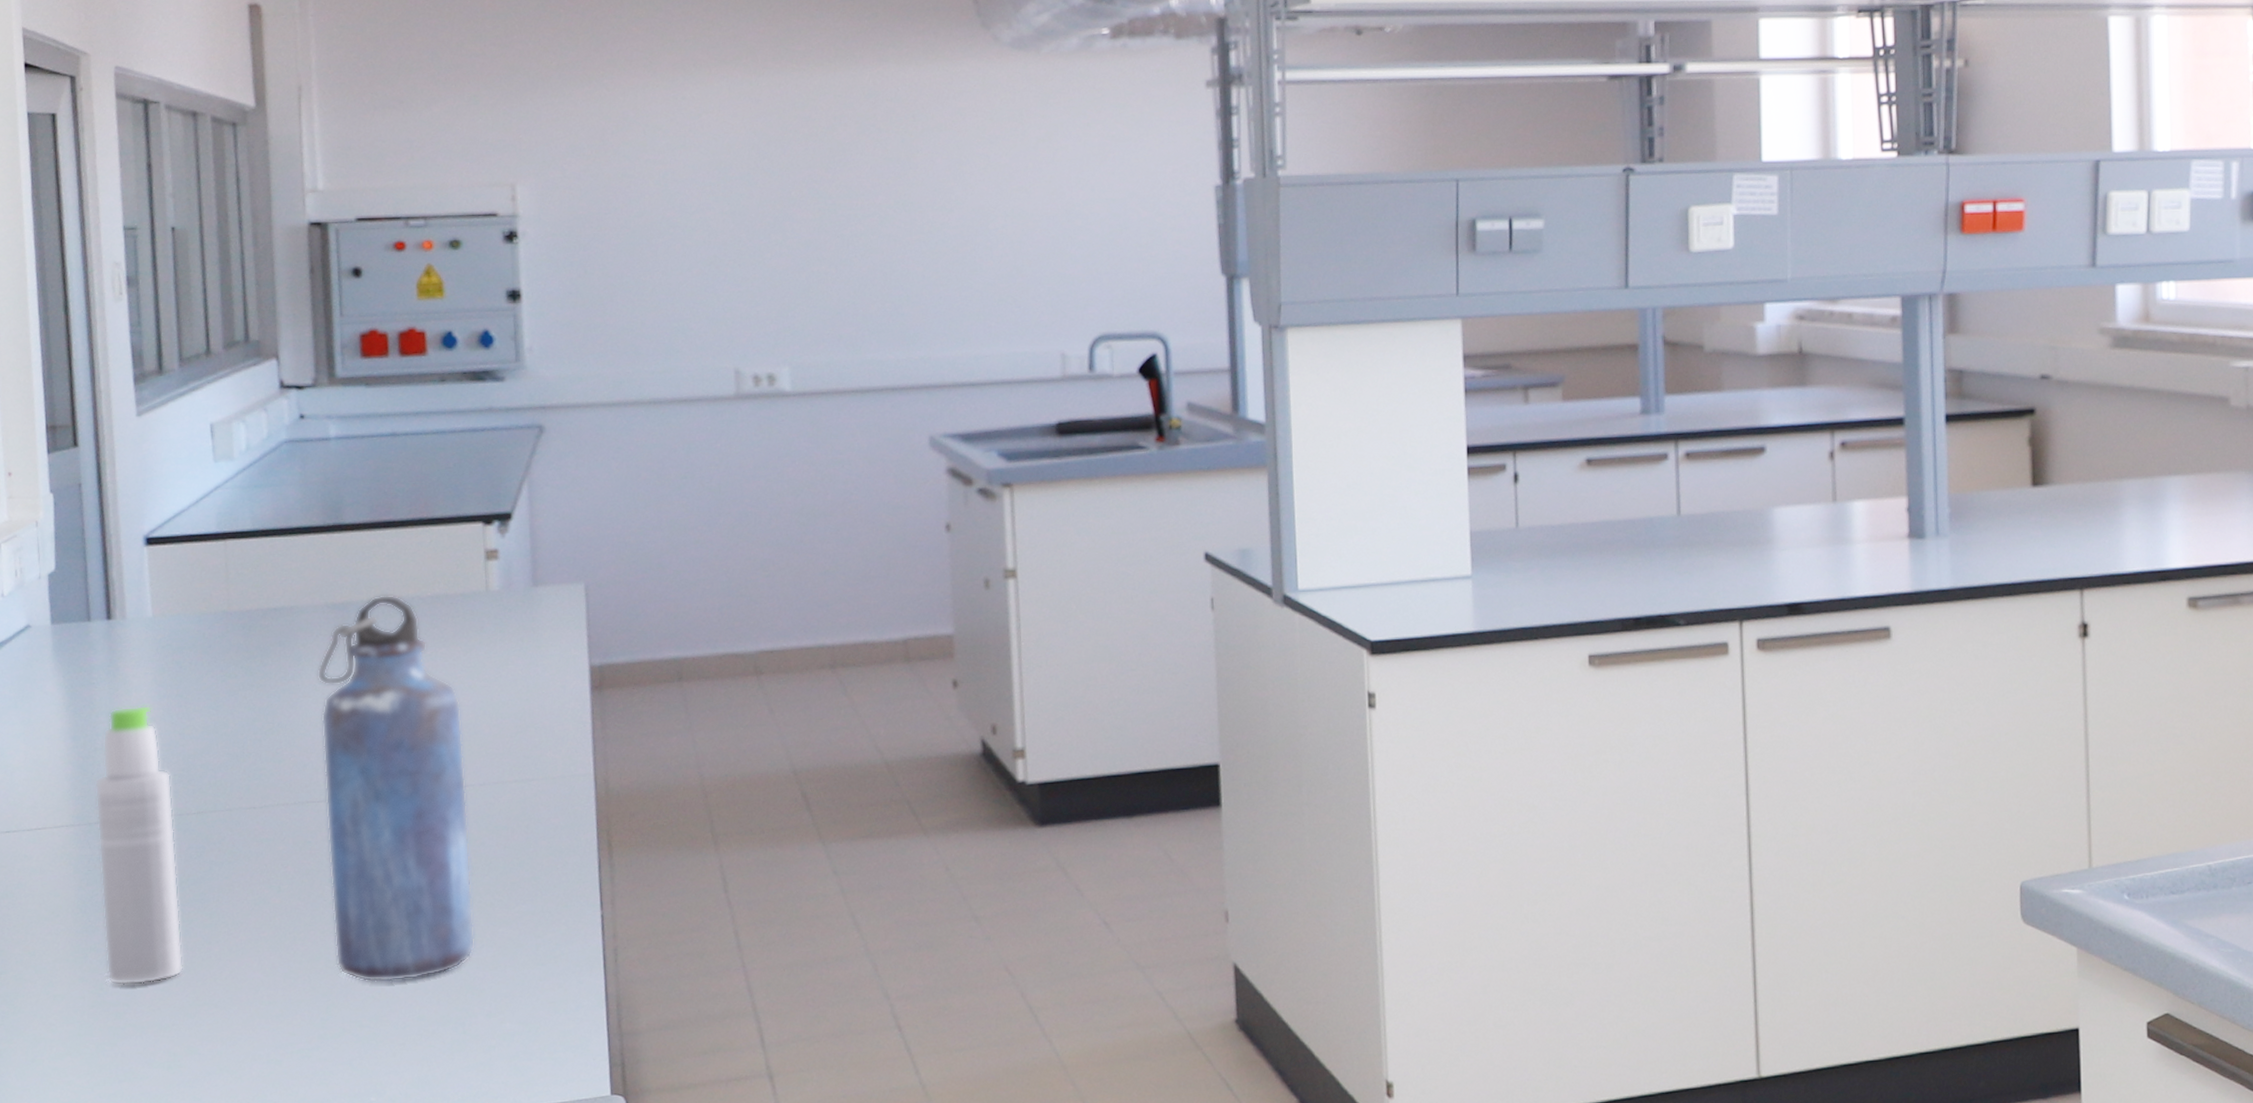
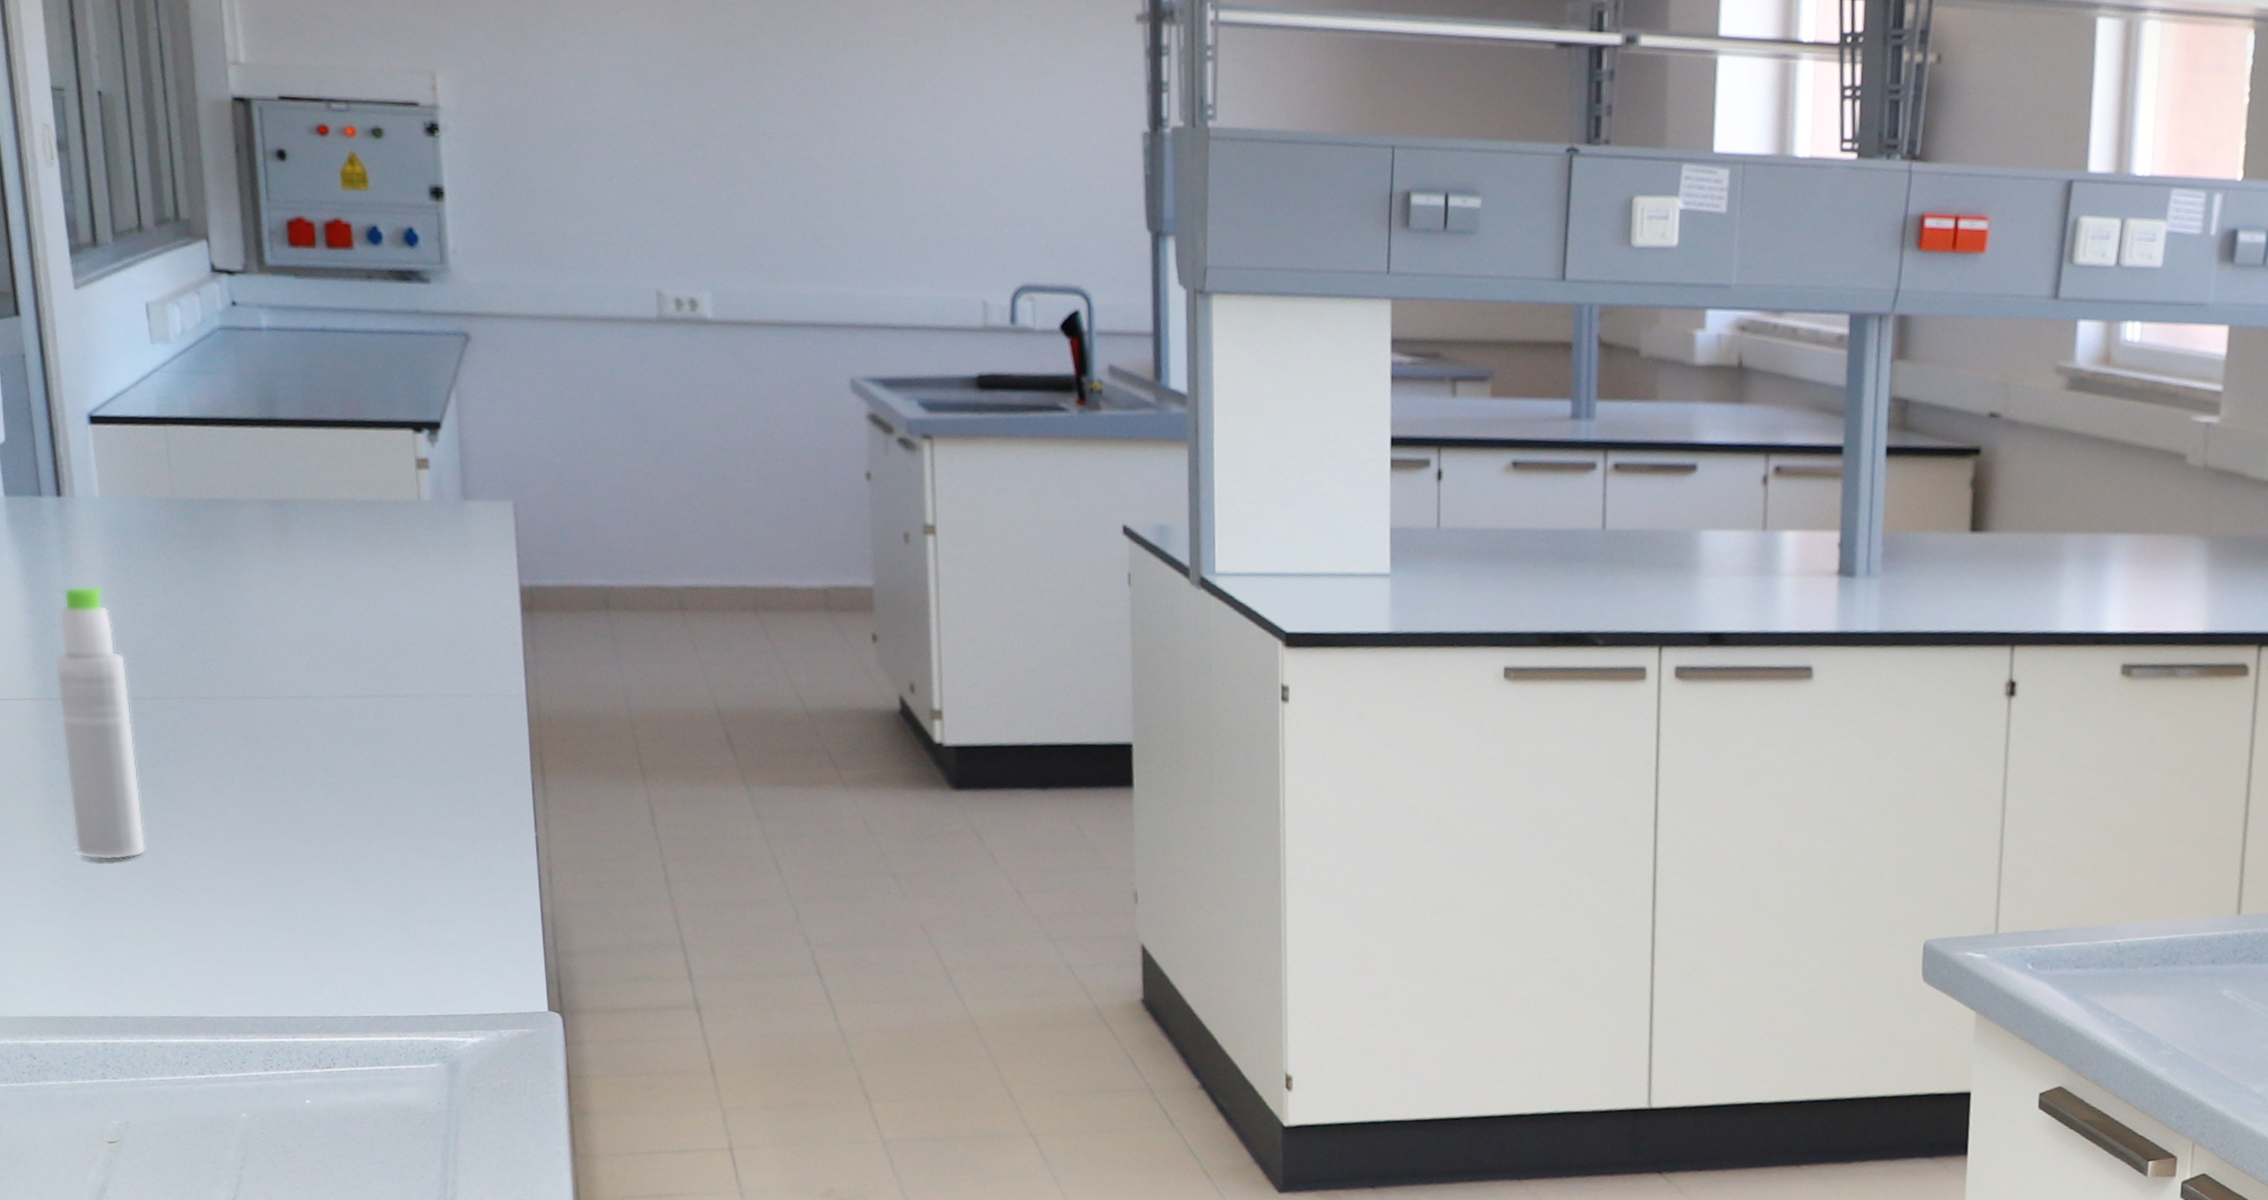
water bottle: present [317,595,475,982] -> none [259,495,417,882]

